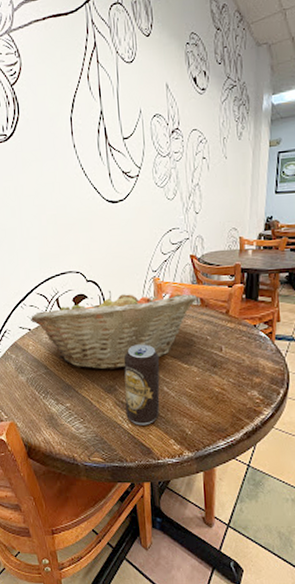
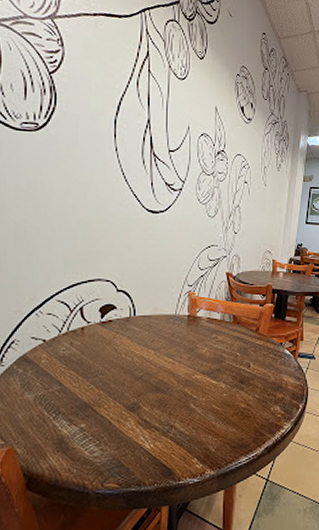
fruit basket: present [31,290,197,370] -> none [47,301,230,387]
beverage can: present [124,344,160,425] -> none [148,359,189,445]

